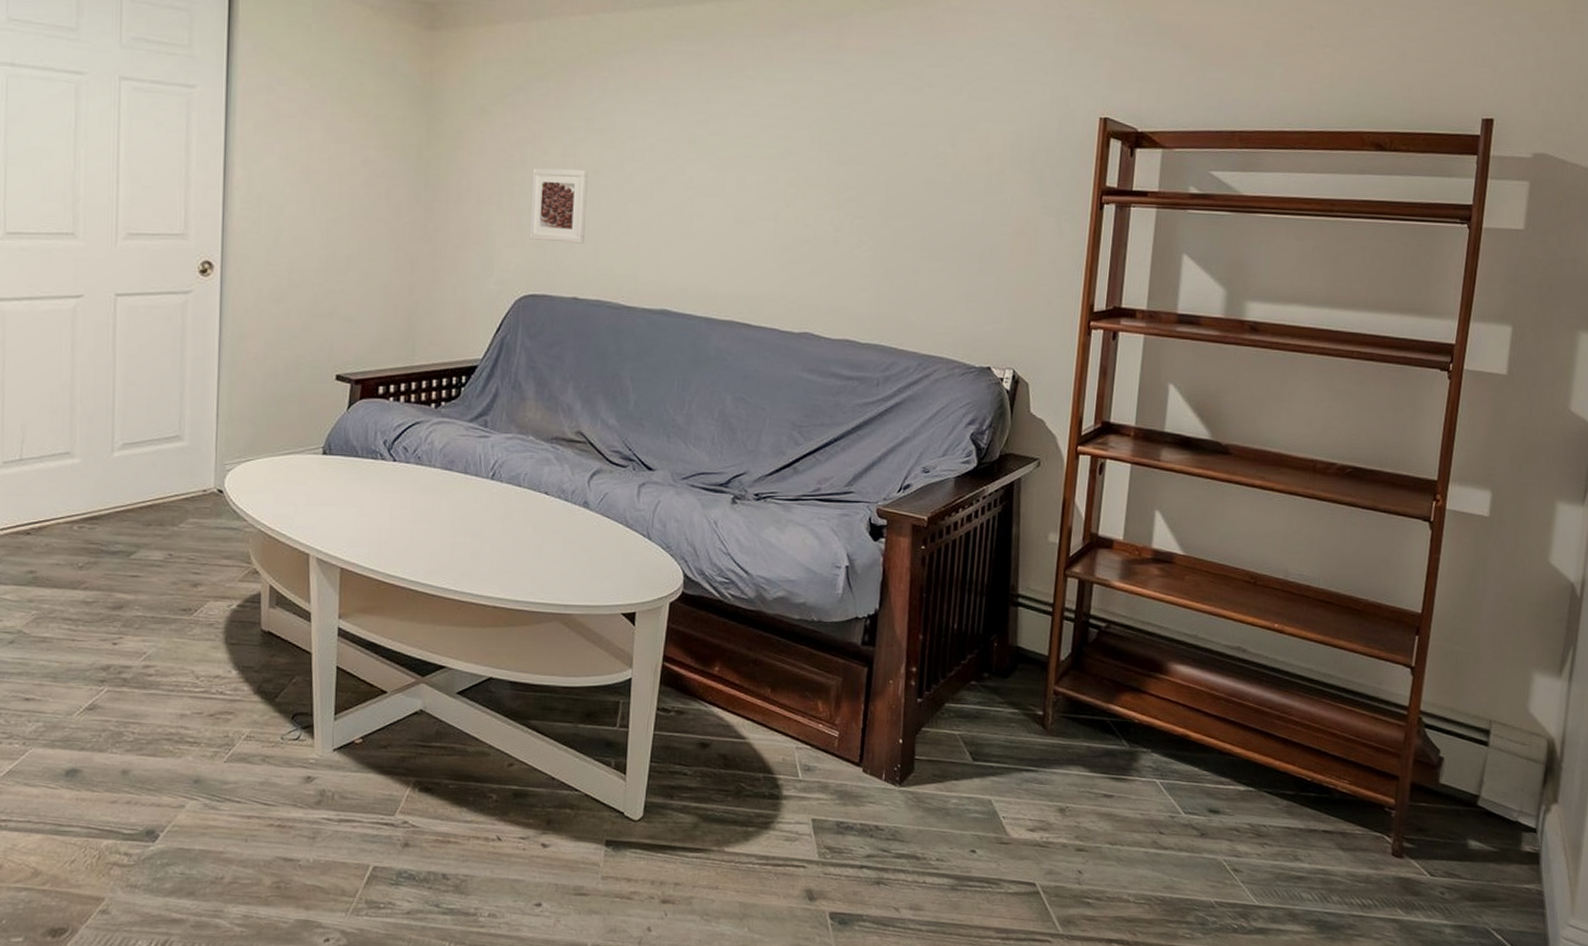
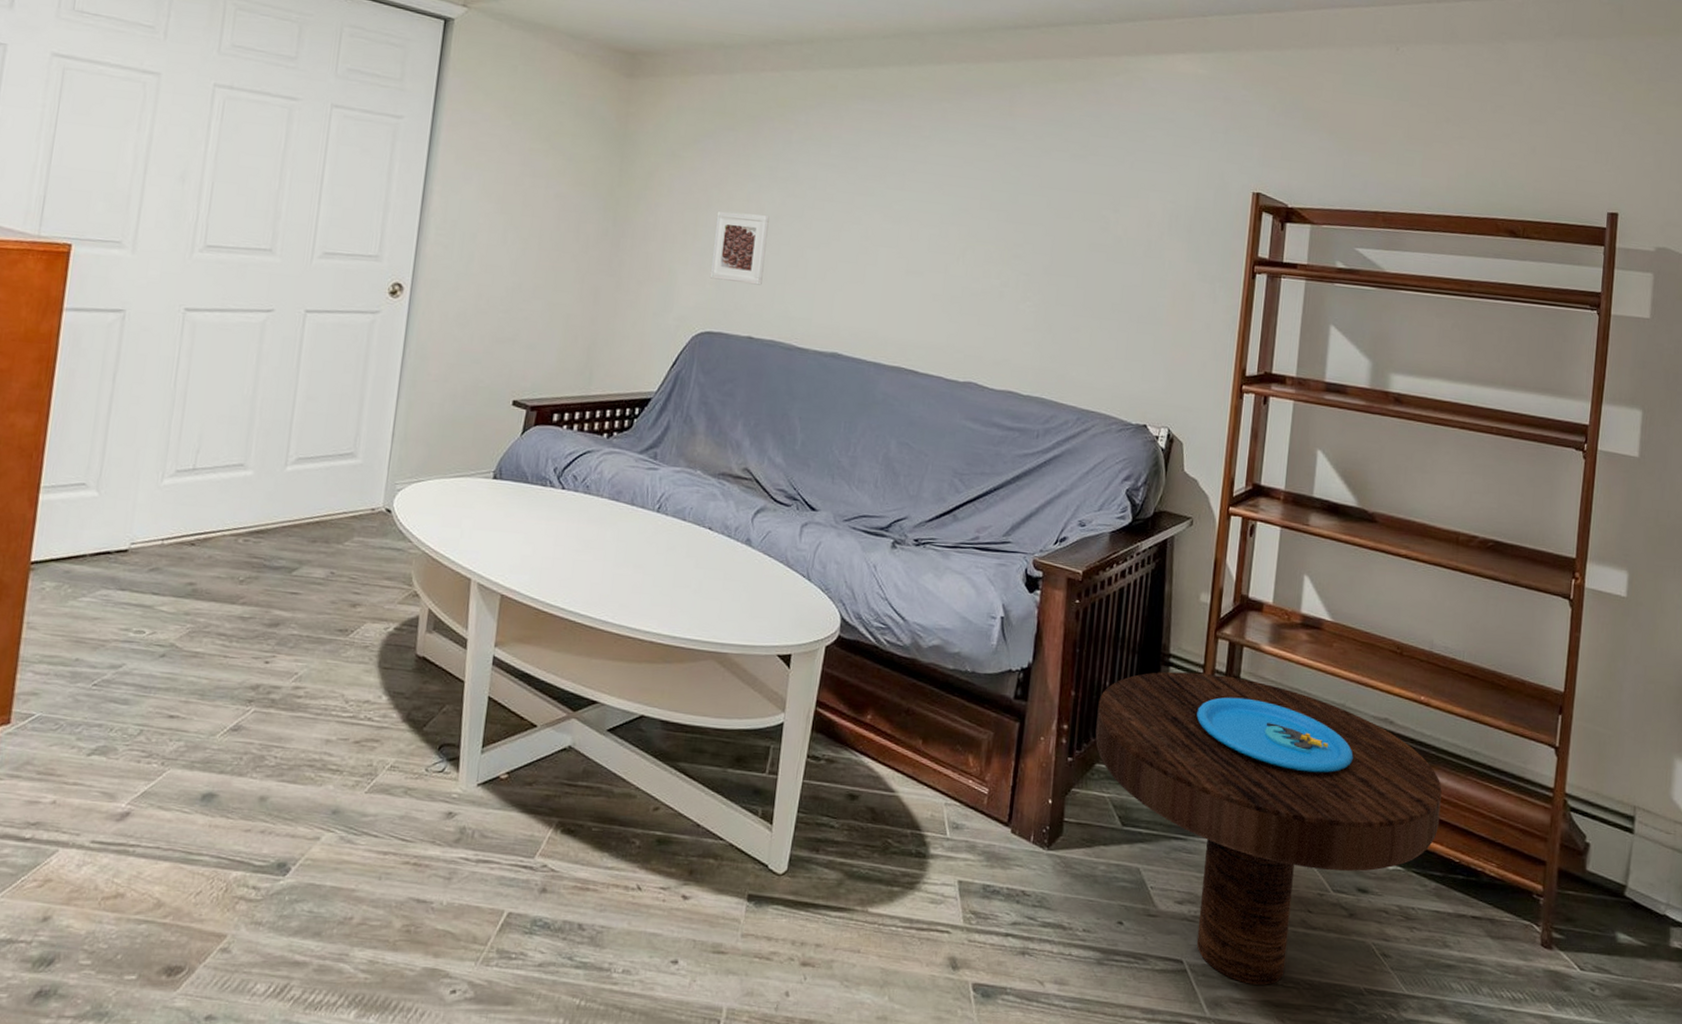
side table: none [944,611,1295,902] -> present [1095,671,1442,985]

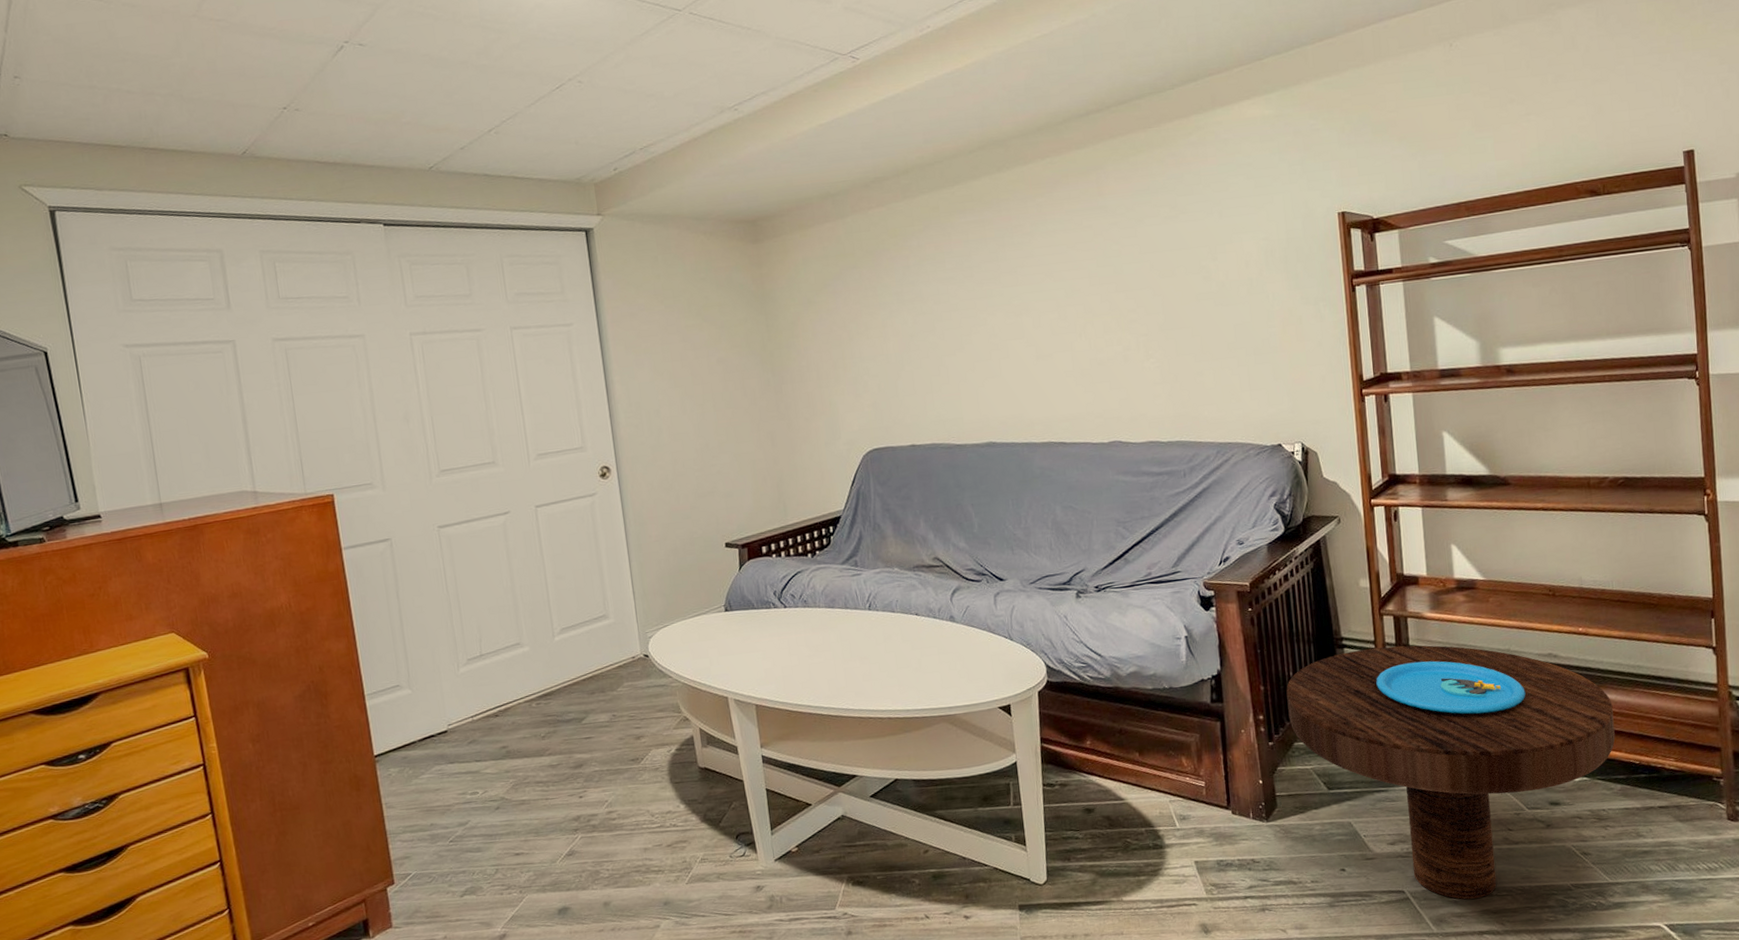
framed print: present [709,211,770,285] -> none [859,336,913,402]

